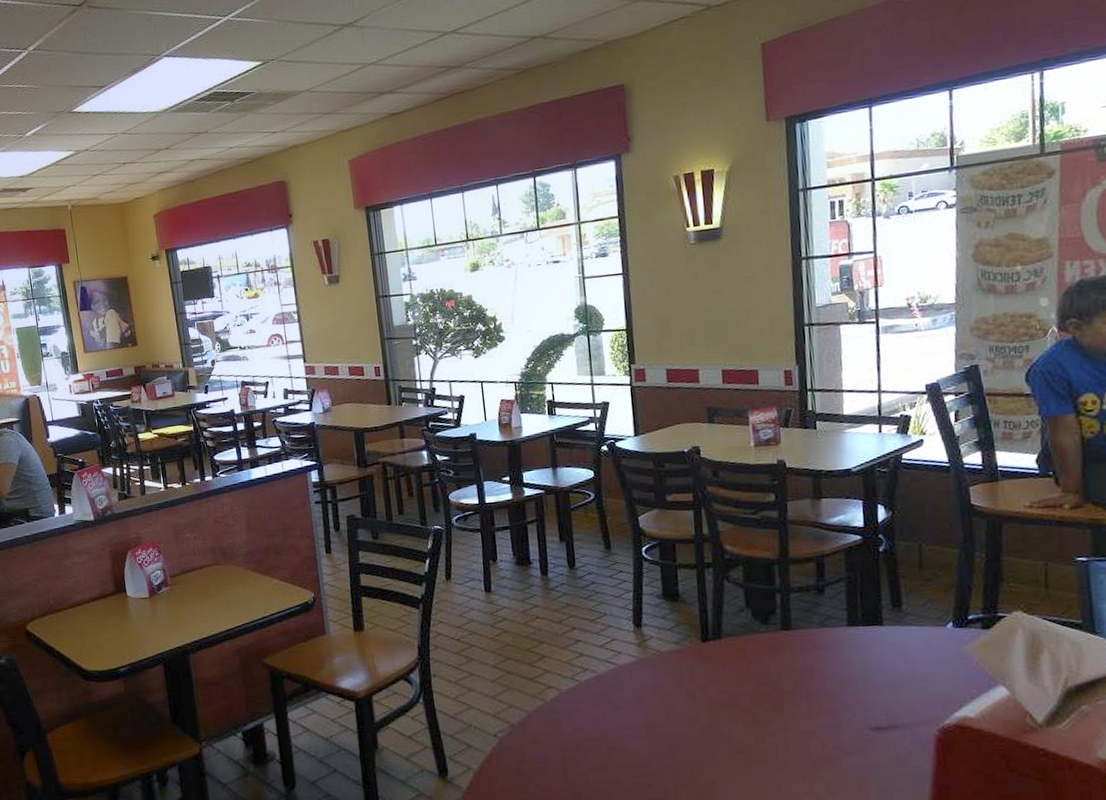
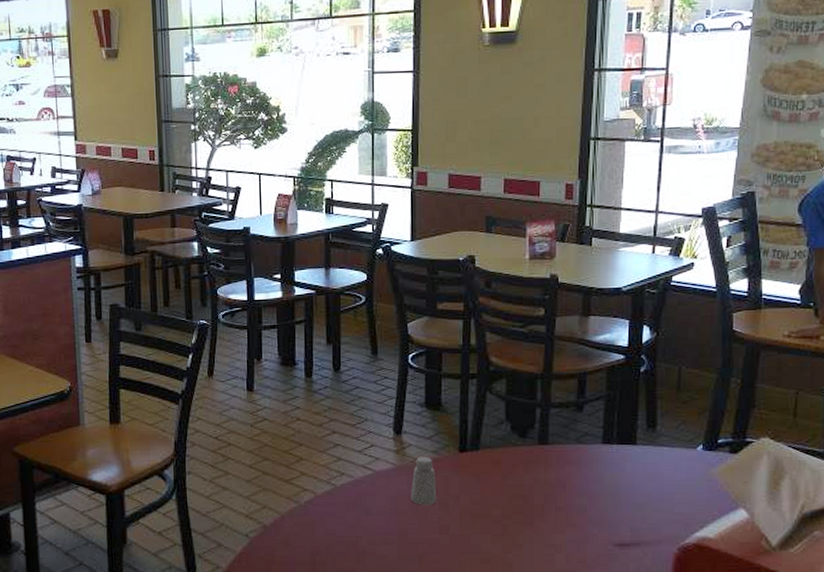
saltshaker: none [656,648,683,698] -> present [411,457,436,505]

